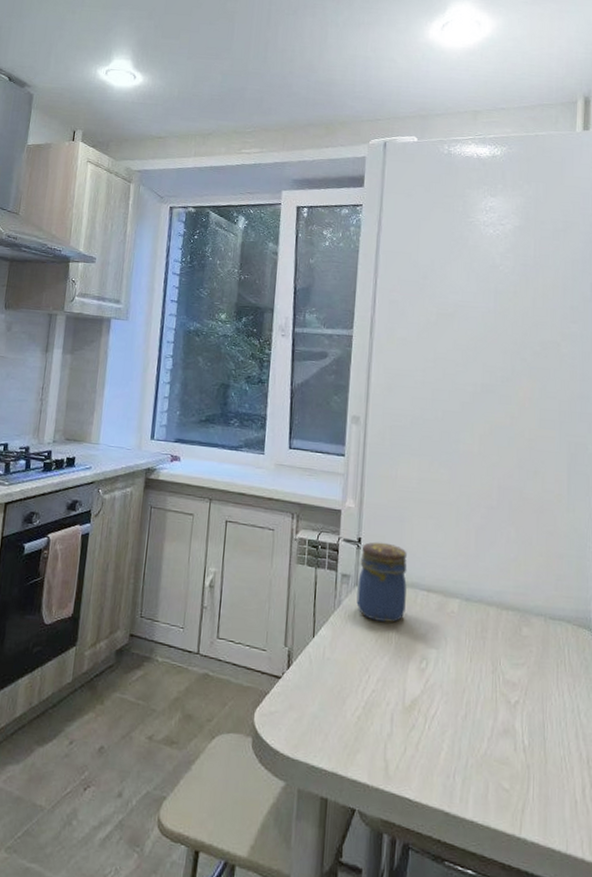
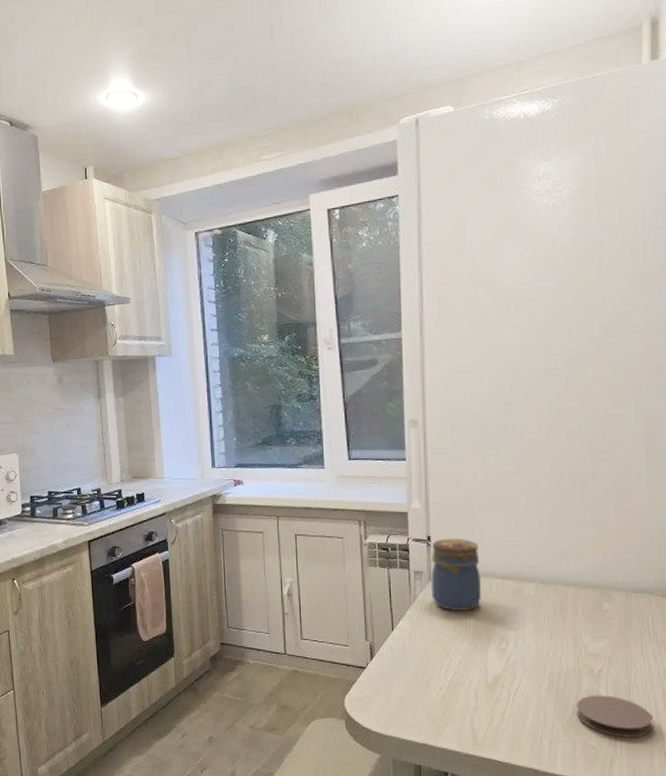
coaster: none [491,729,565,782] -> present [576,695,653,738]

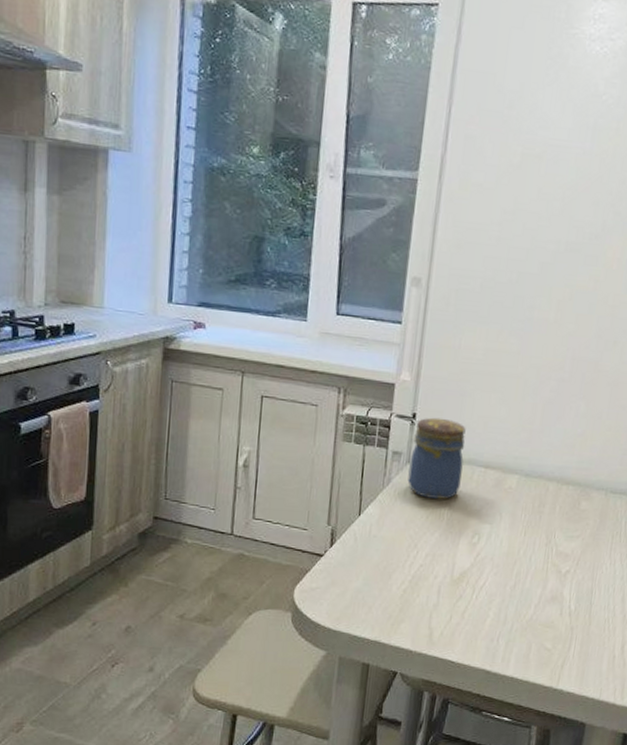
coaster: present [576,695,653,738] -> none [537,596,609,641]

